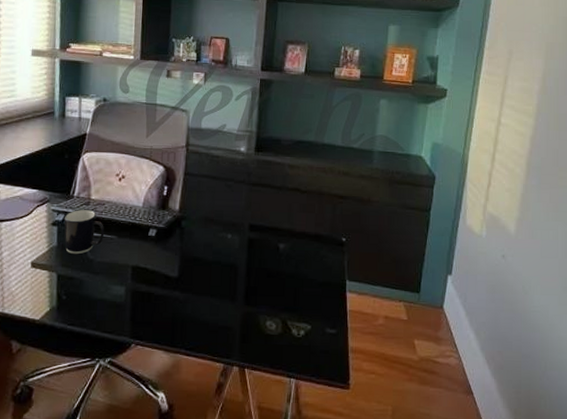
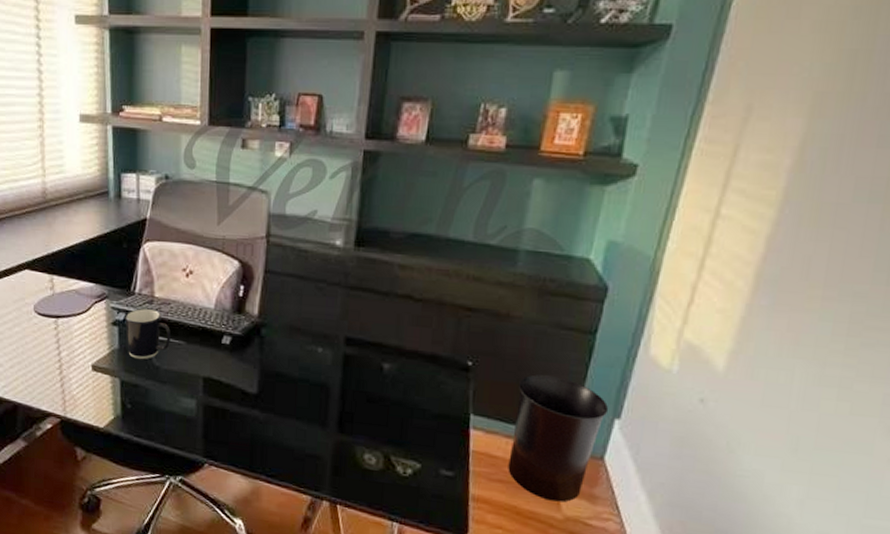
waste bin: none [376,245,443,346] -> present [508,374,609,502]

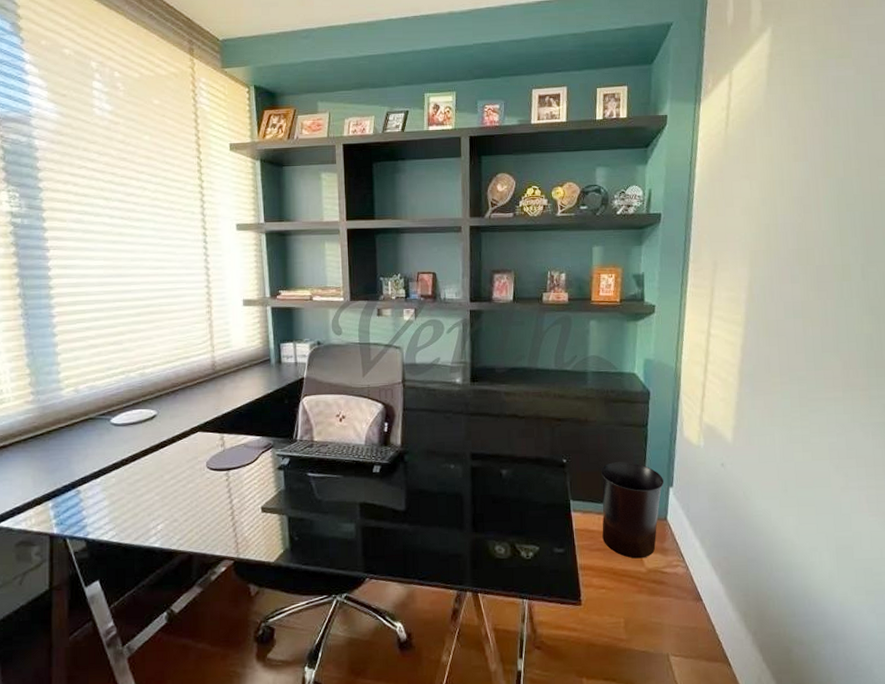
mug: present [125,308,171,360] -> none [289,451,330,497]

